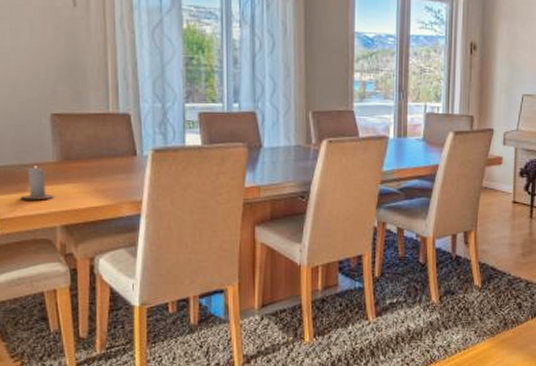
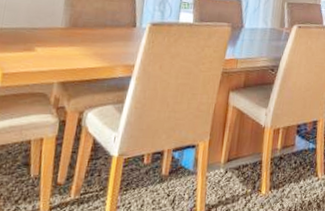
candle: present [20,166,54,200] -> none [25,30,56,59]

